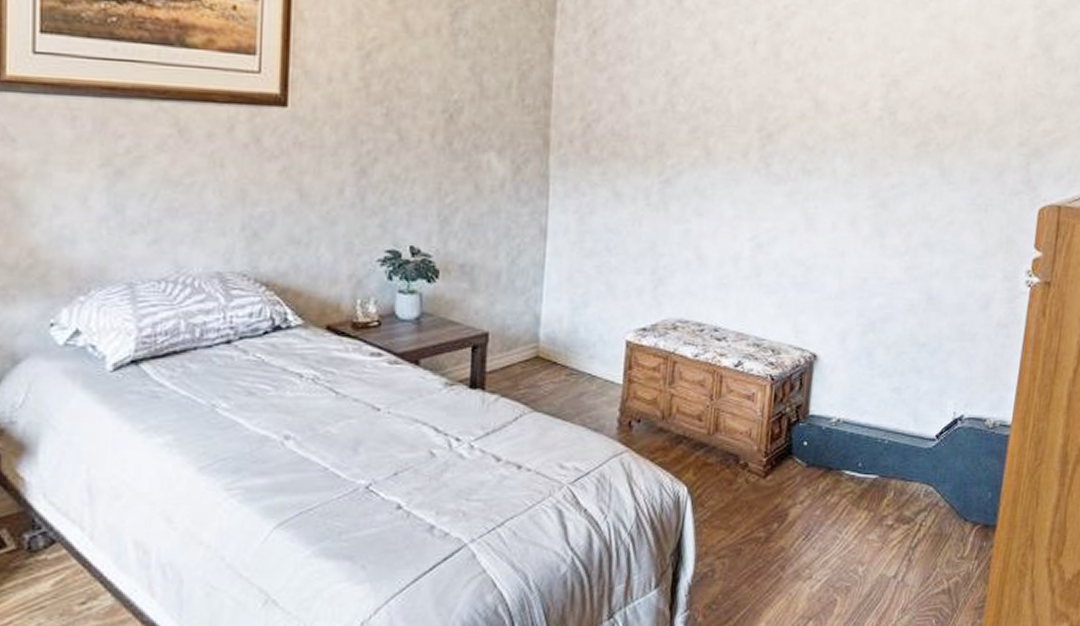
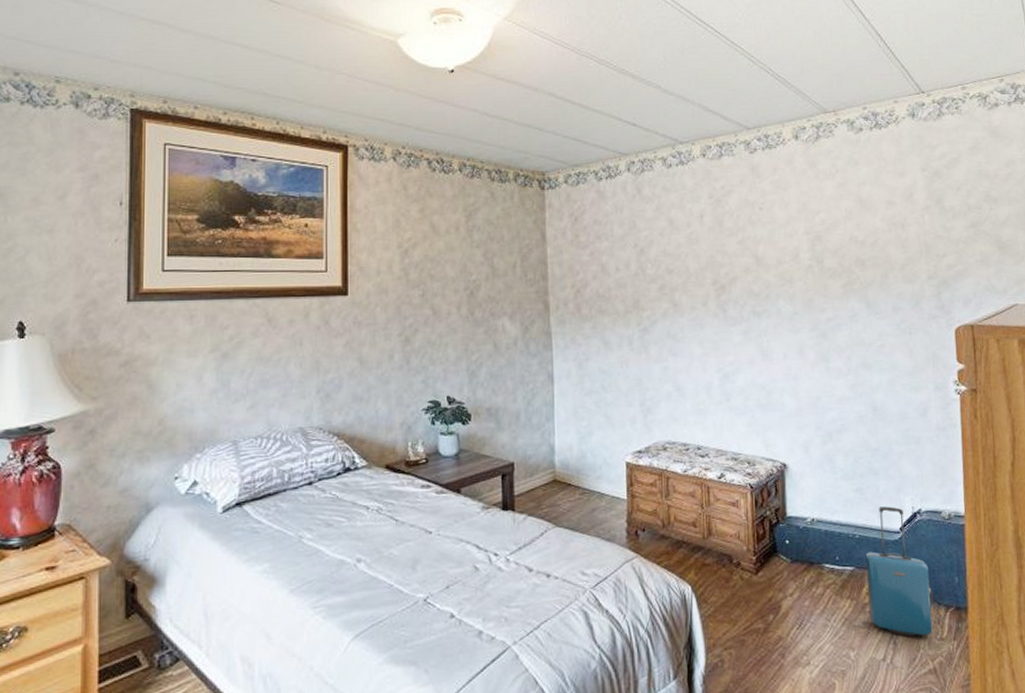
suitcase: none [885,410,961,554] -> present [865,506,933,637]

